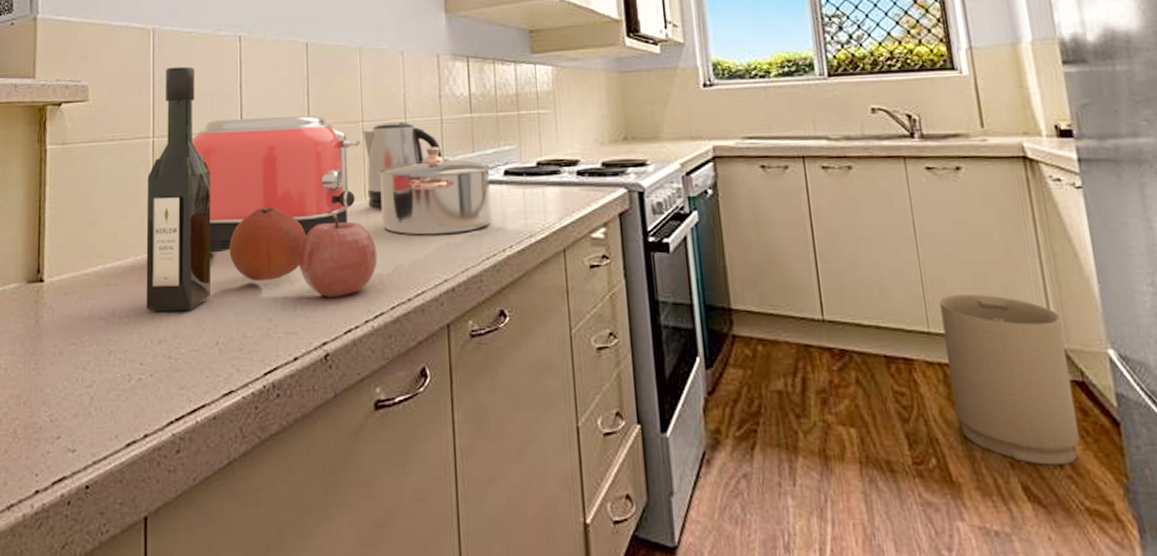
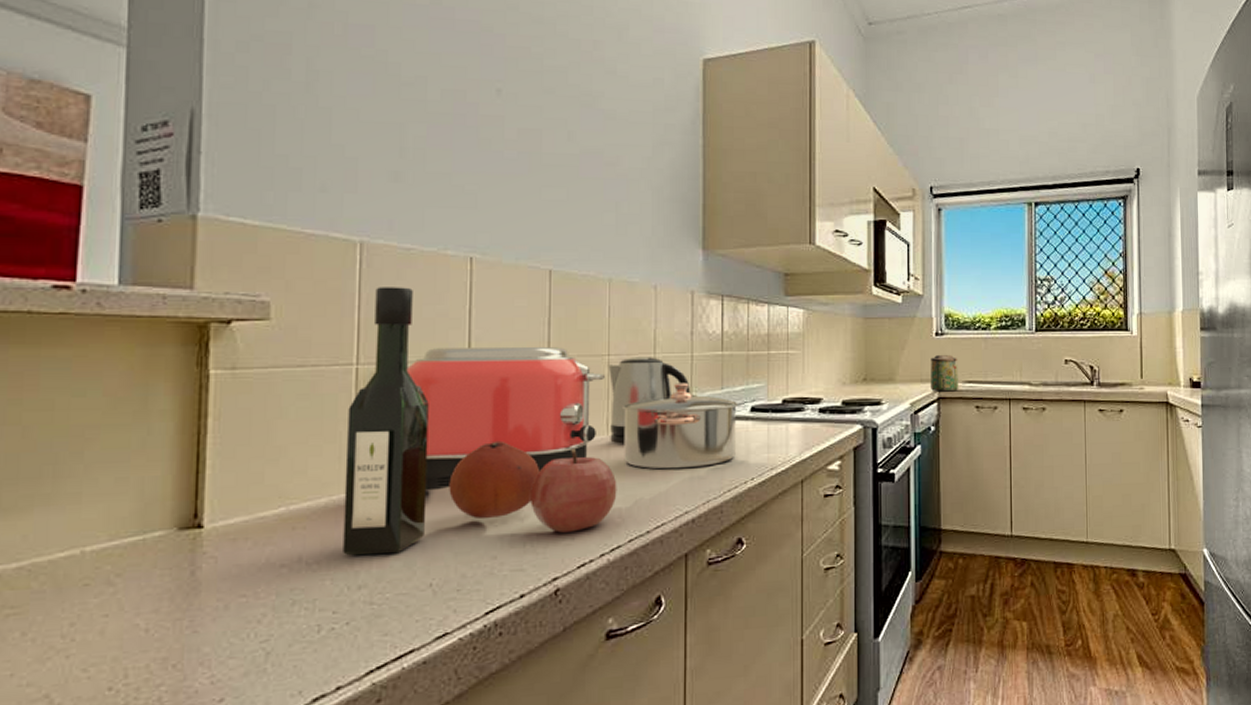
canister: none [700,107,737,150] -> present [931,354,958,392]
trash can: present [939,295,1081,466] -> none [1097,511,1179,638]

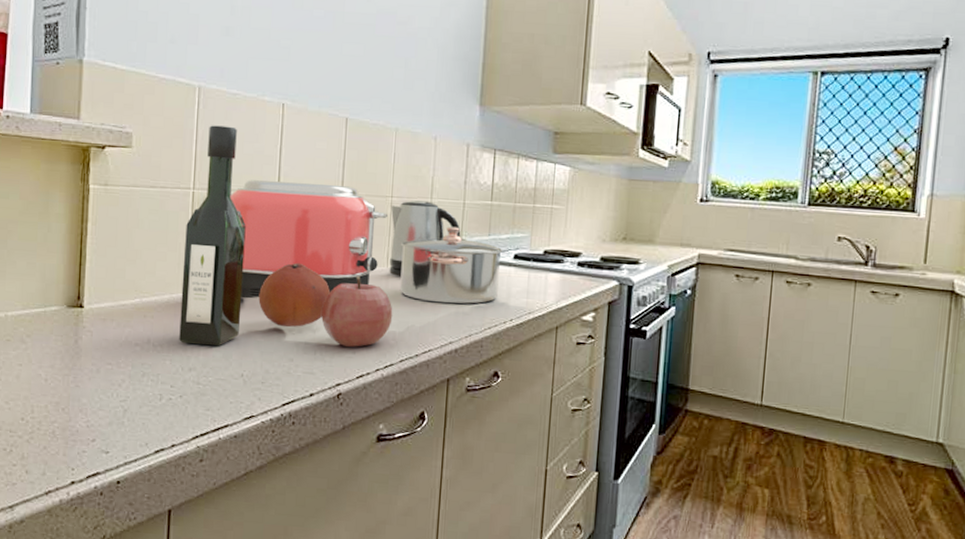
canister: present [931,354,958,392] -> none [690,220,721,259]

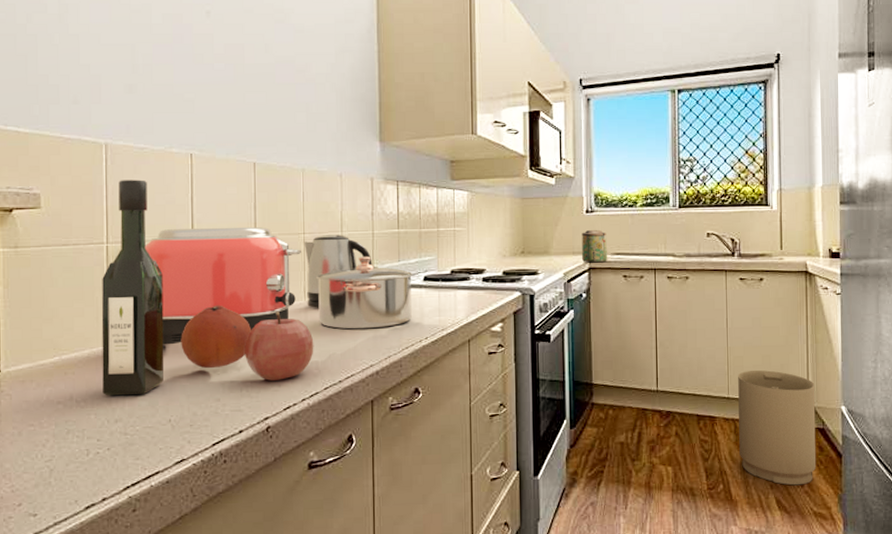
canister: none [690,220,721,259] -> present [582,229,607,263]
trash can: none [849,395,948,529] -> present [738,370,817,486]

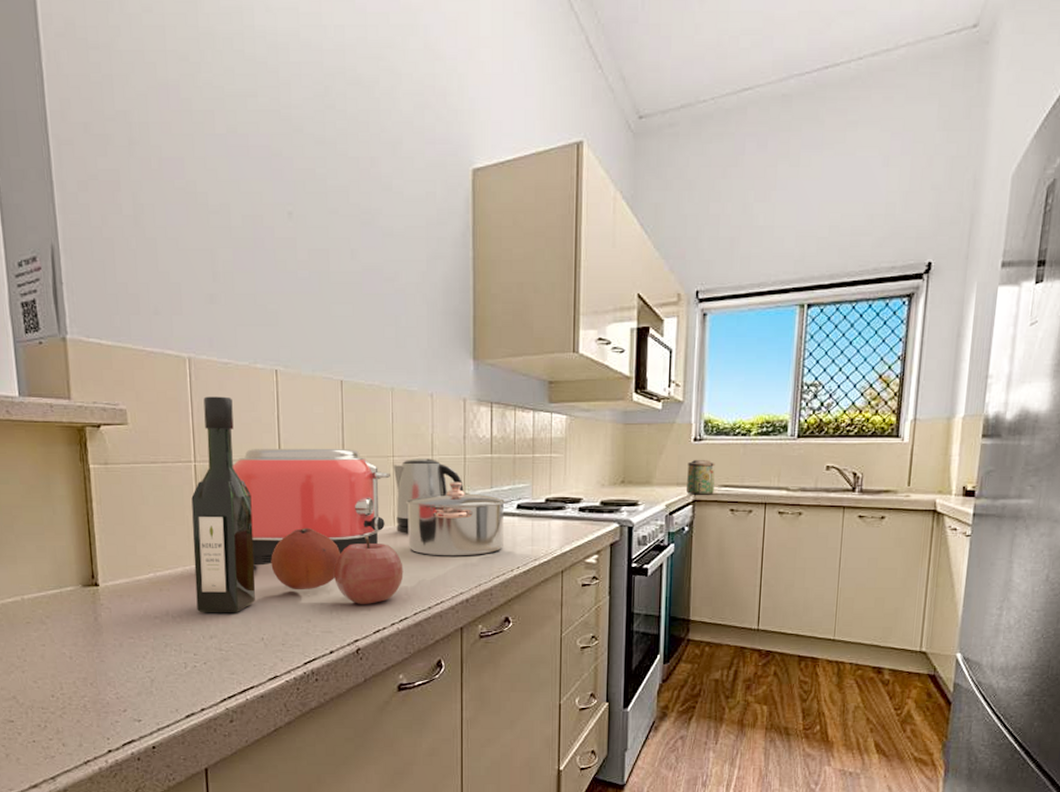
trash can: present [738,370,817,486] -> none [840,613,930,730]

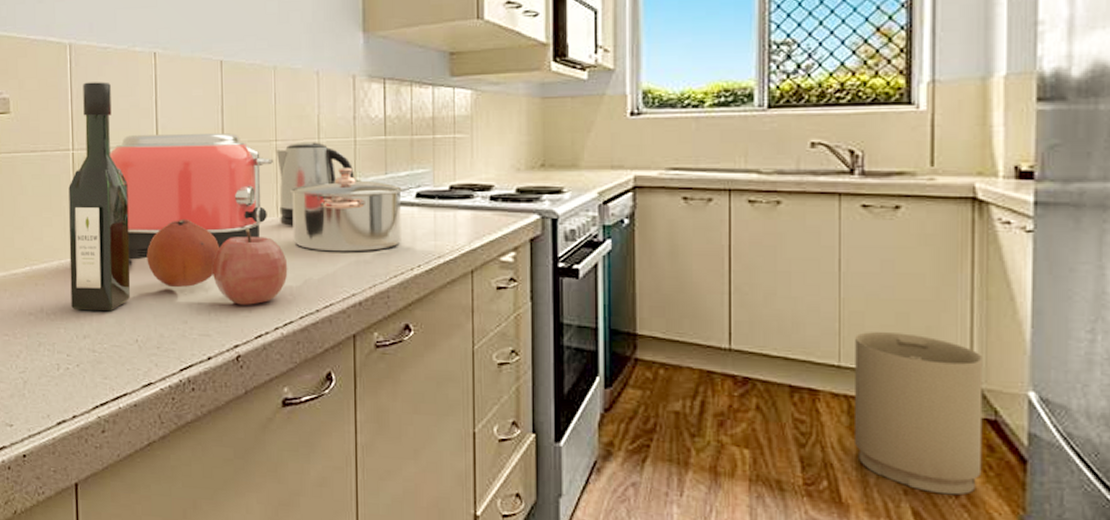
canister: present [687,459,715,495] -> none [624,136,660,180]
trash can: none [840,613,930,730] -> present [855,332,983,496]

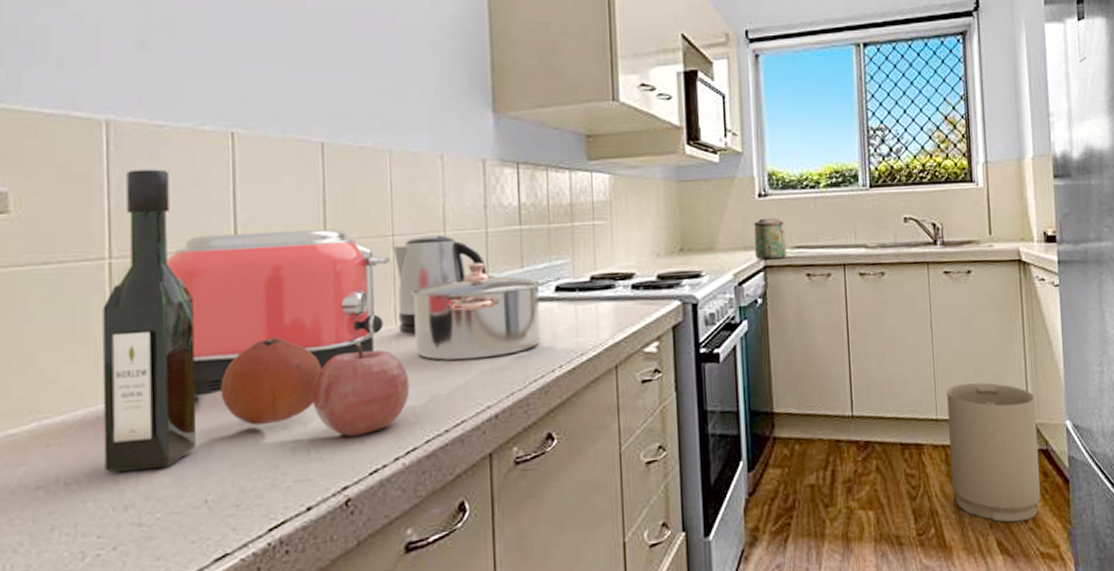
canister: none [624,136,660,180] -> present [754,217,786,260]

